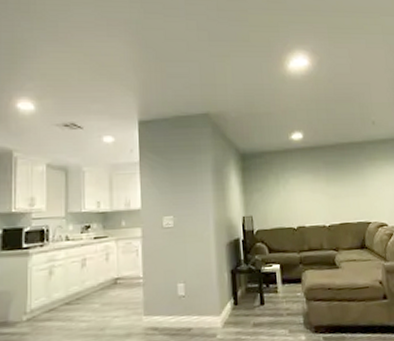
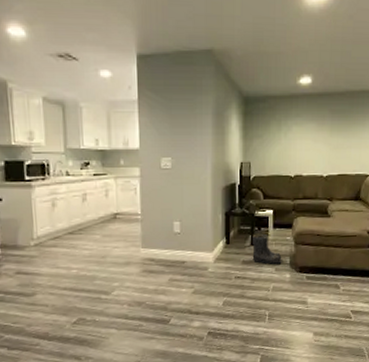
boots: none [261,290,295,326] -> present [252,233,282,264]

